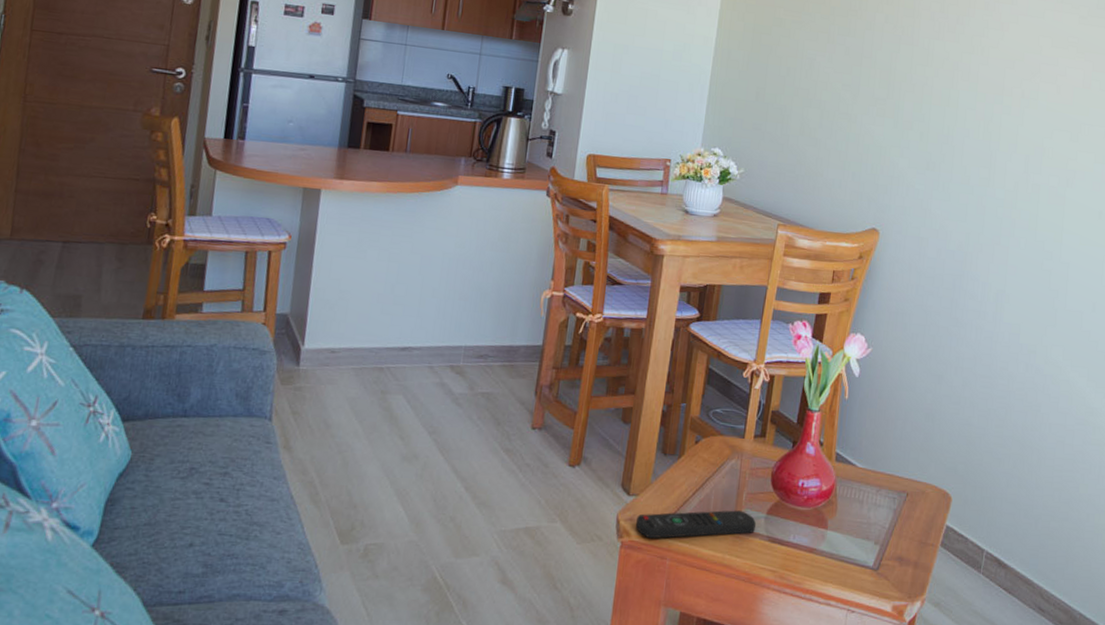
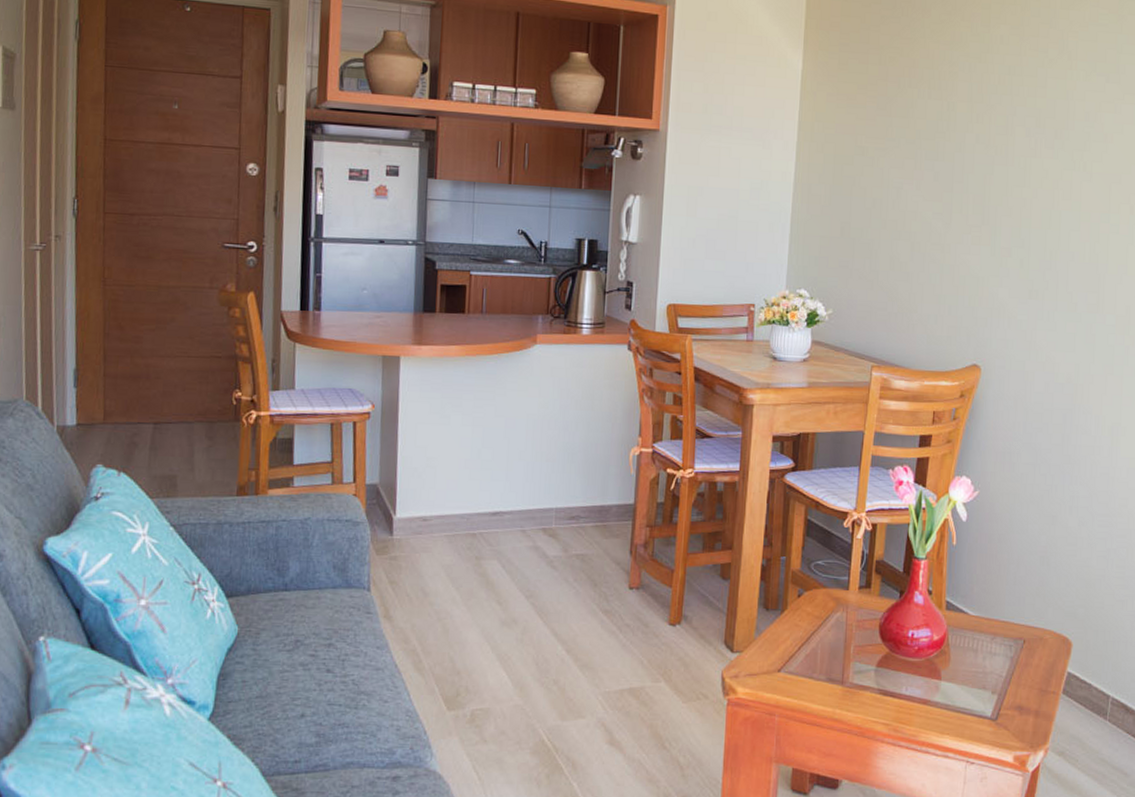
remote control: present [636,510,756,539] -> none [742,663,865,696]

